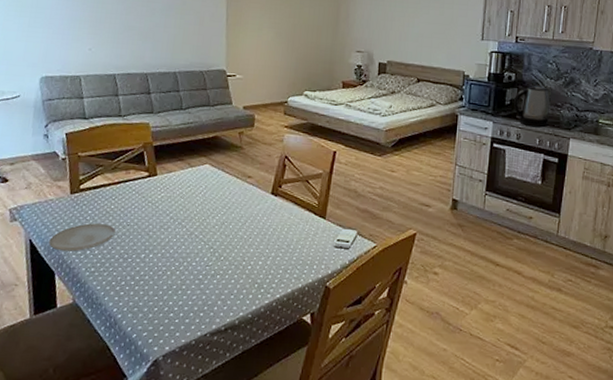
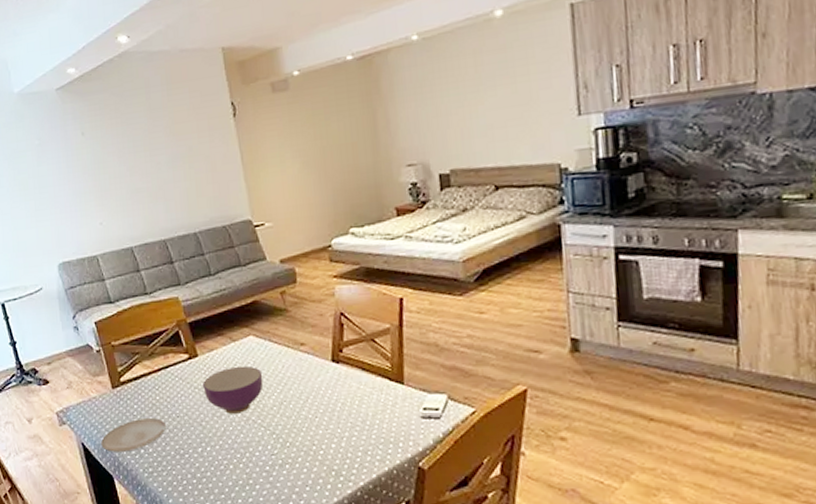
bowl: none [156,188,212,228] -> present [203,365,264,414]
kettle: present [513,86,552,128] -> none [639,163,700,224]

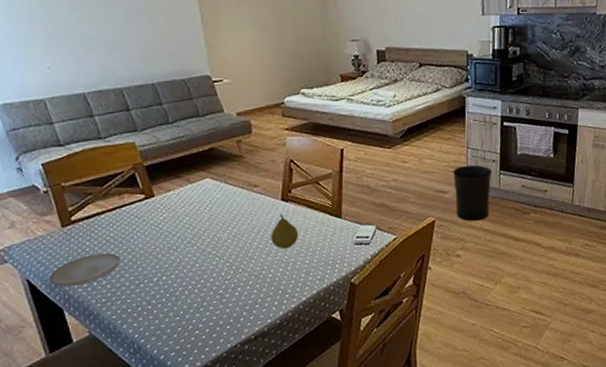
bowl: present [203,365,264,414] -> none [159,204,219,247]
fruit: none [321,378,353,421] -> present [271,214,299,249]
waste bin: none [549,314,607,392] -> present [453,165,493,221]

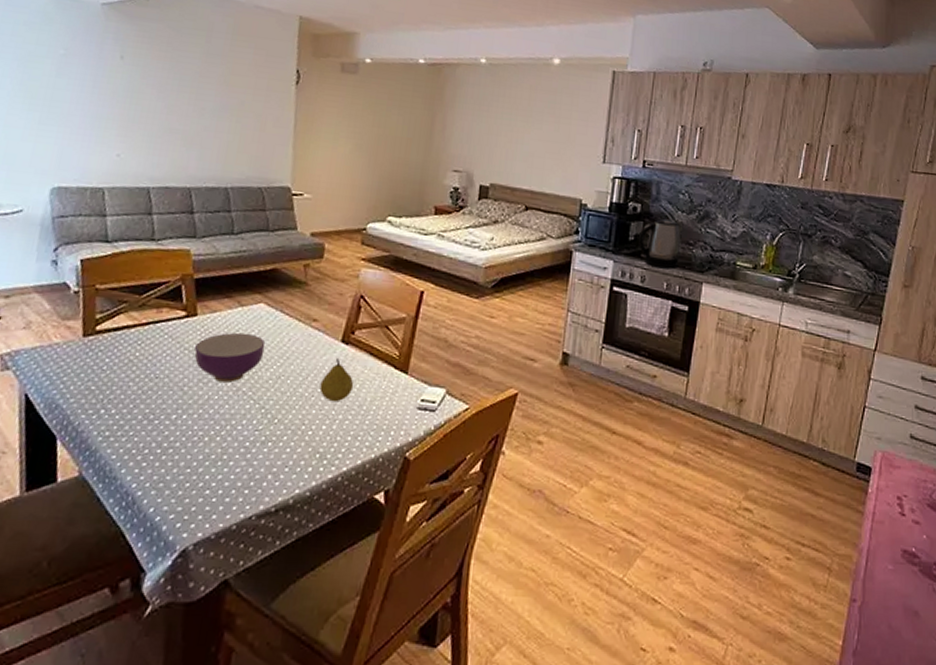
plate: present [49,253,120,287] -> none [51,374,140,410]
bowl: none [159,204,219,247] -> present [194,332,266,383]
waste bin: present [453,165,493,221] -> none [544,331,594,402]
kettle: none [520,58,558,101] -> present [637,219,684,269]

